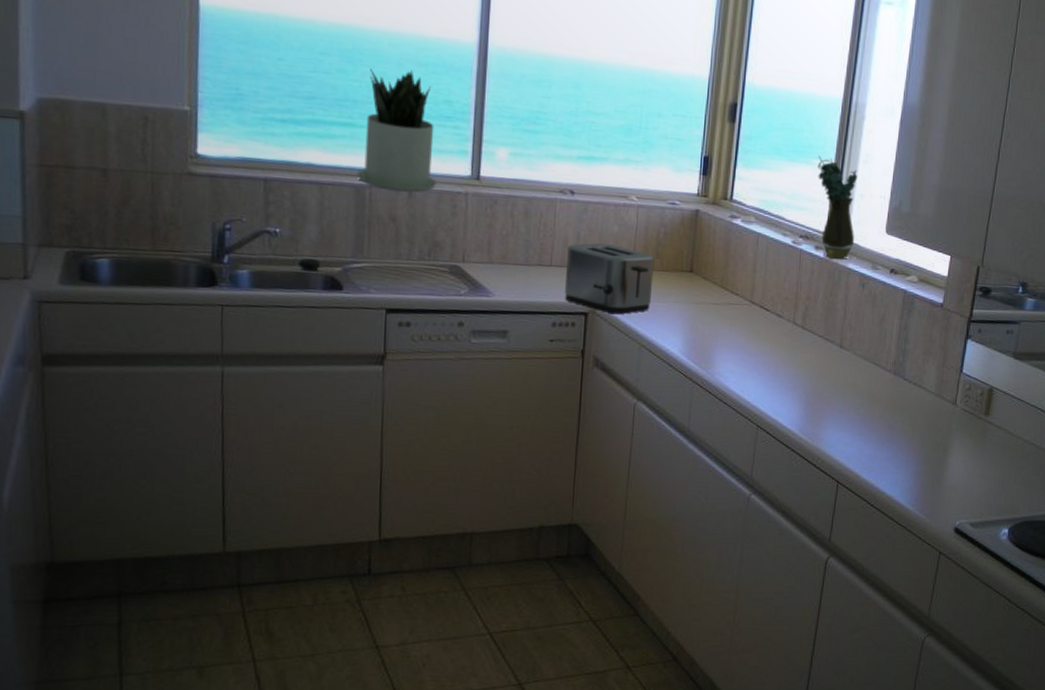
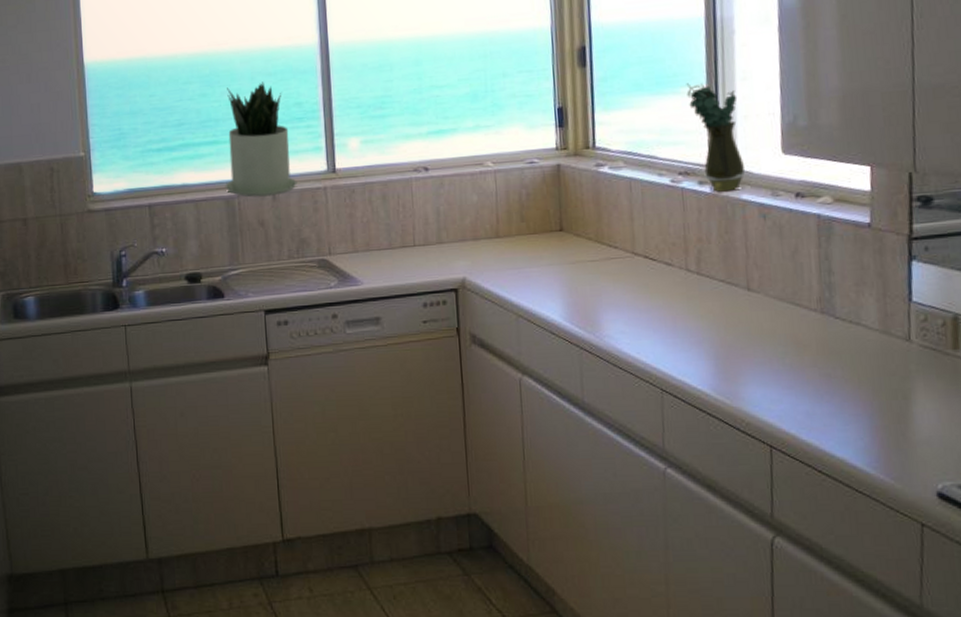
toaster: present [564,243,655,314] -> none [428,215,523,287]

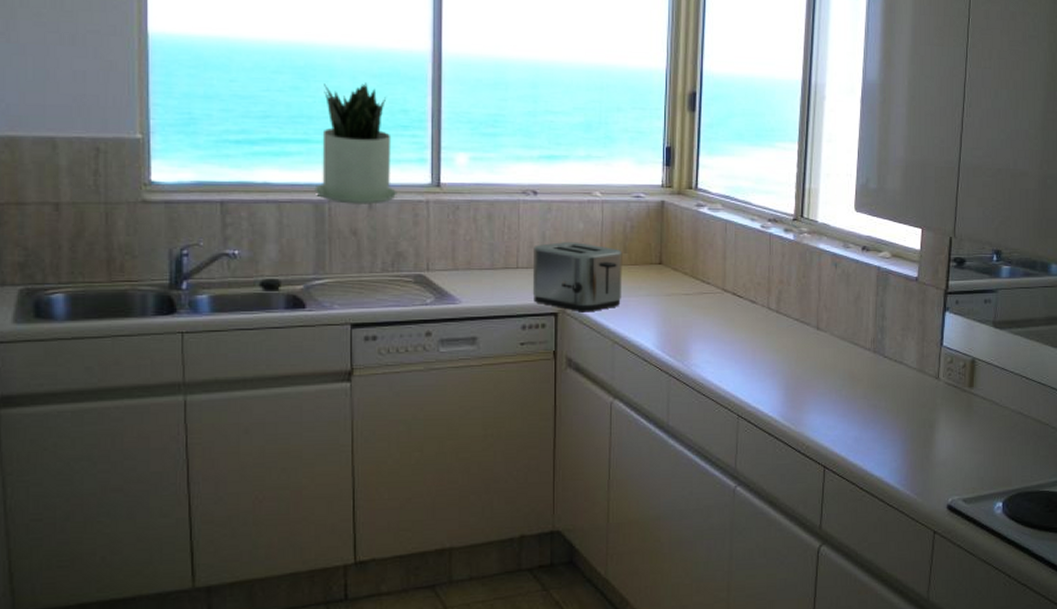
toaster: none [428,215,523,287] -> present [532,242,622,312]
vase: present [686,83,746,192] -> none [781,138,824,240]

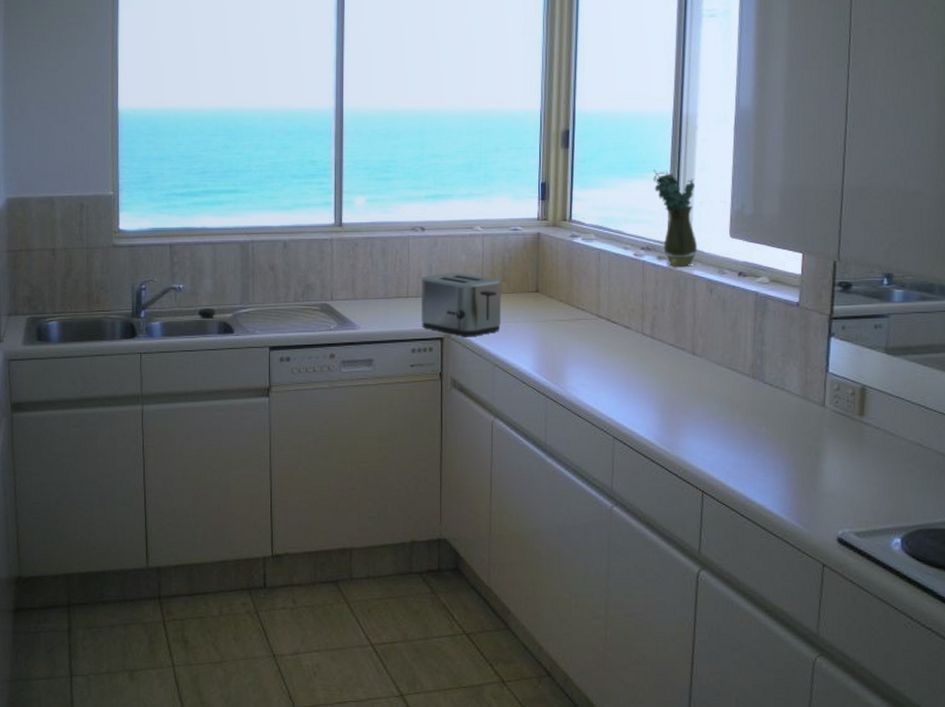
planter: present [314,82,397,205] -> none [241,139,307,244]
vase: none [781,138,824,240] -> present [653,169,698,267]

